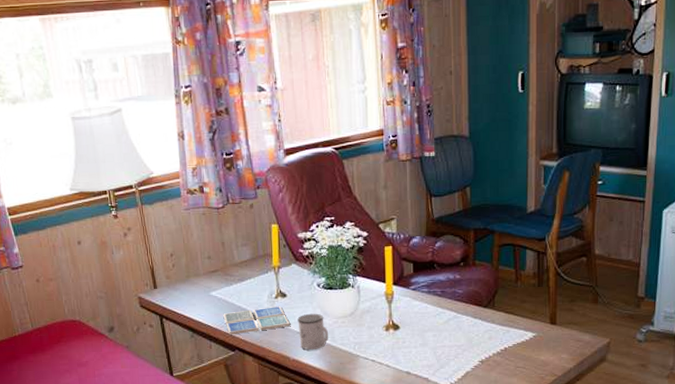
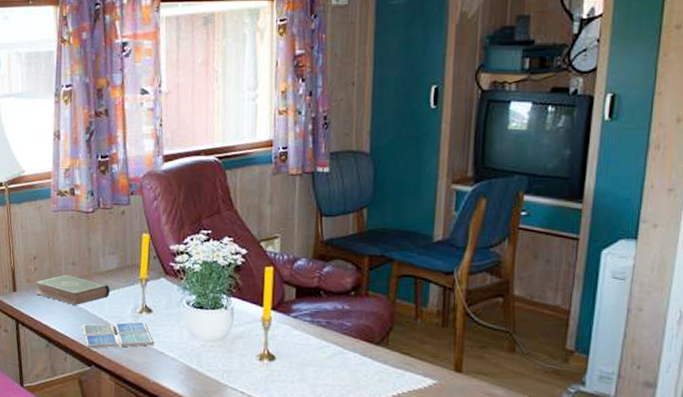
book: none [174,268,247,297] -> present [35,274,111,306]
mug: present [297,313,329,351] -> none [161,333,195,374]

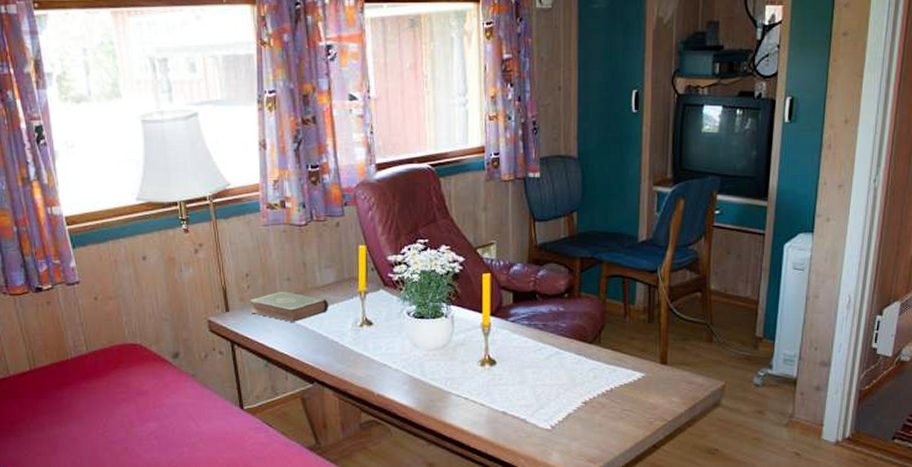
drink coaster: present [82,321,153,349] -> none [302,334,376,366]

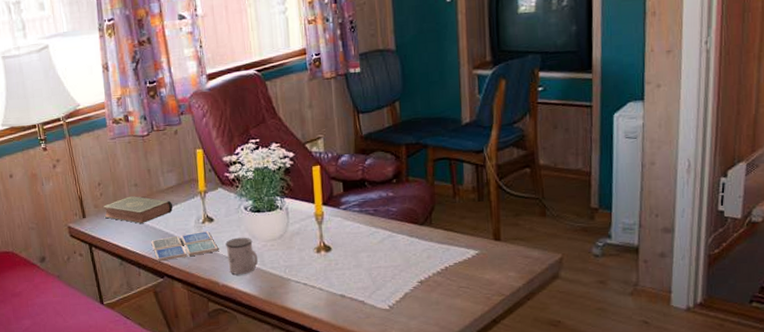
drink coaster: none [302,334,376,366] -> present [151,230,218,262]
mug: none [384,344,418,385] -> present [225,237,259,275]

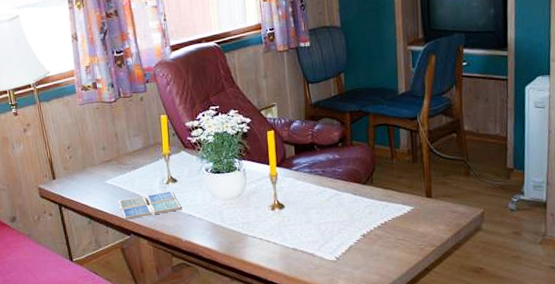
book: present [102,196,174,224] -> none [71,158,139,185]
mug: present [225,237,259,275] -> none [188,196,219,232]

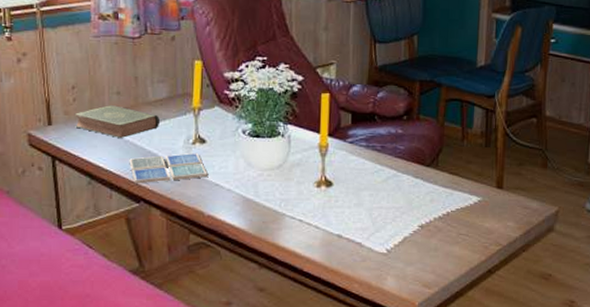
book: none [71,158,139,185] -> present [74,105,161,139]

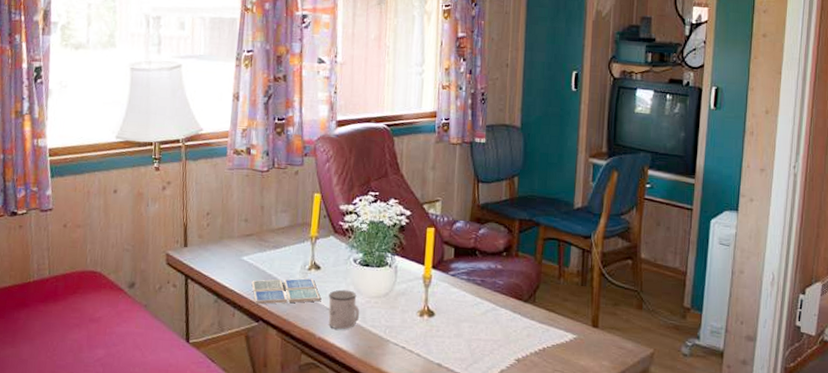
book: present [74,105,161,139] -> none [207,231,282,262]
mug: none [216,163,252,206] -> present [328,289,360,330]

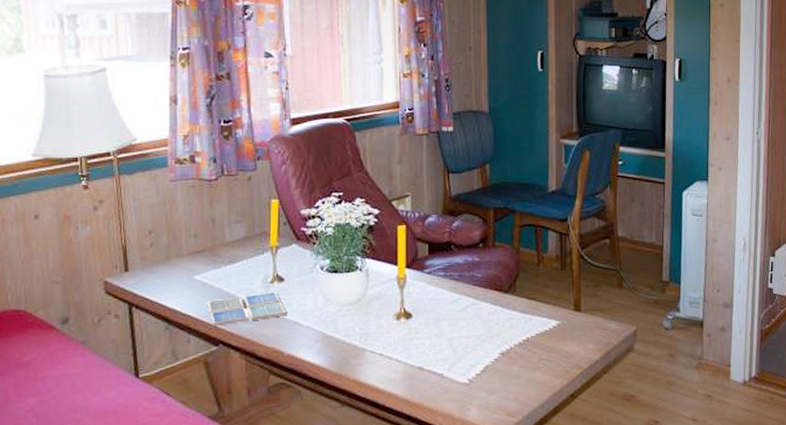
mug: present [328,289,360,330] -> none [295,300,332,344]

